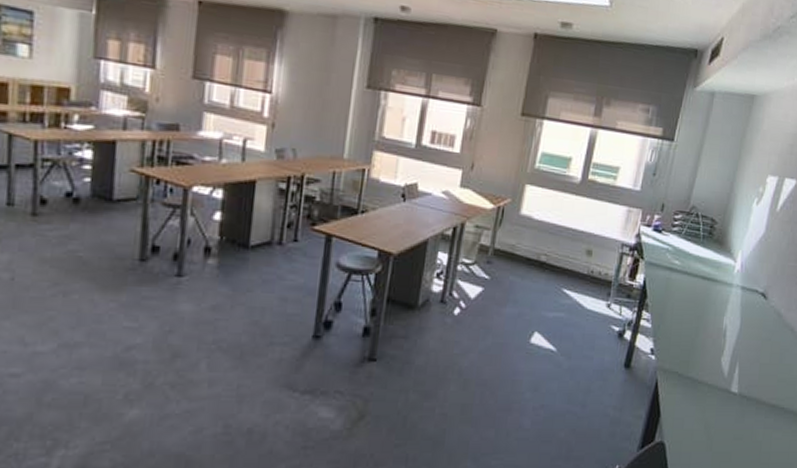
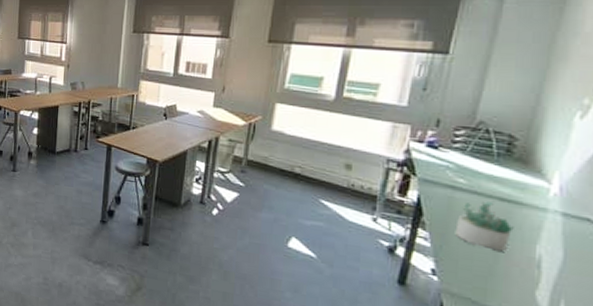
succulent plant: none [669,281,710,325] -> present [455,201,514,251]

